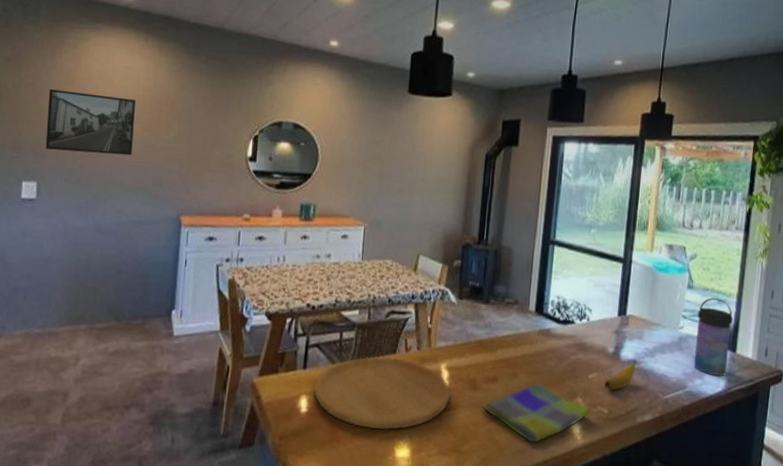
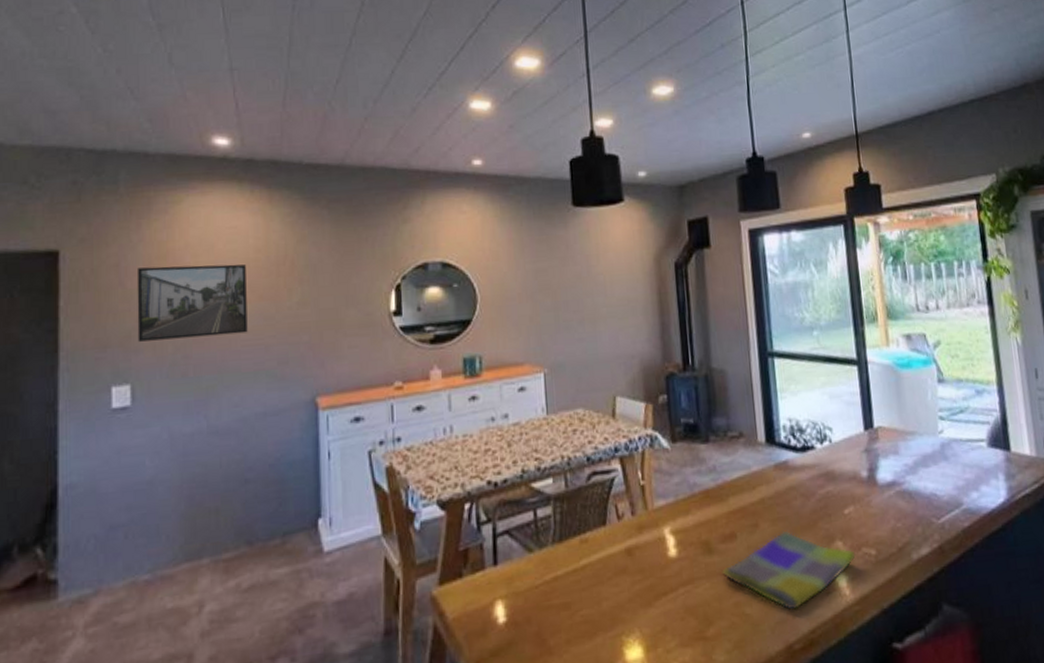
cutting board: present [313,356,451,431] -> none [509,529,683,631]
banana: present [604,360,636,391] -> none [865,481,899,525]
water bottle: present [694,298,733,377] -> none [955,388,1005,484]

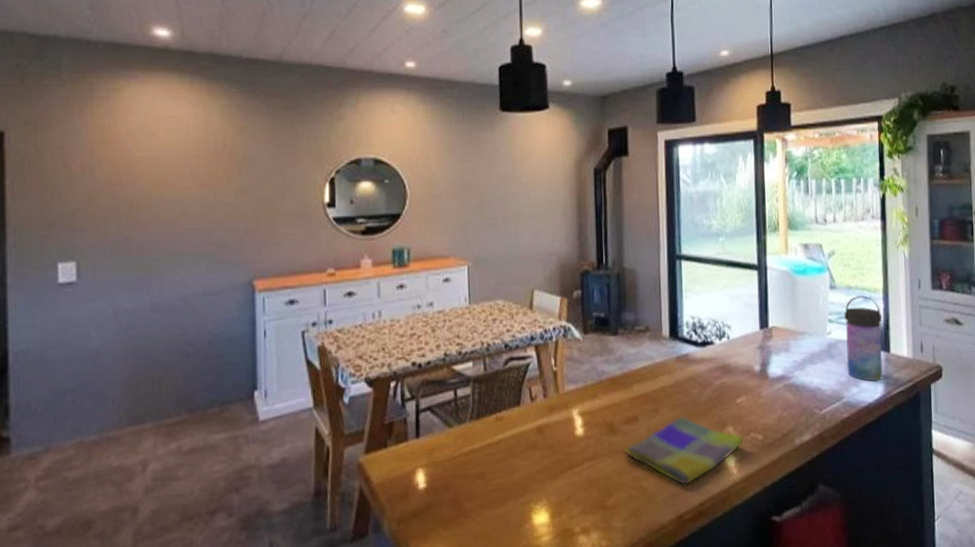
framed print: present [136,264,248,342] -> none [80,151,188,222]
water bottle: none [955,388,1005,484] -> present [843,295,883,382]

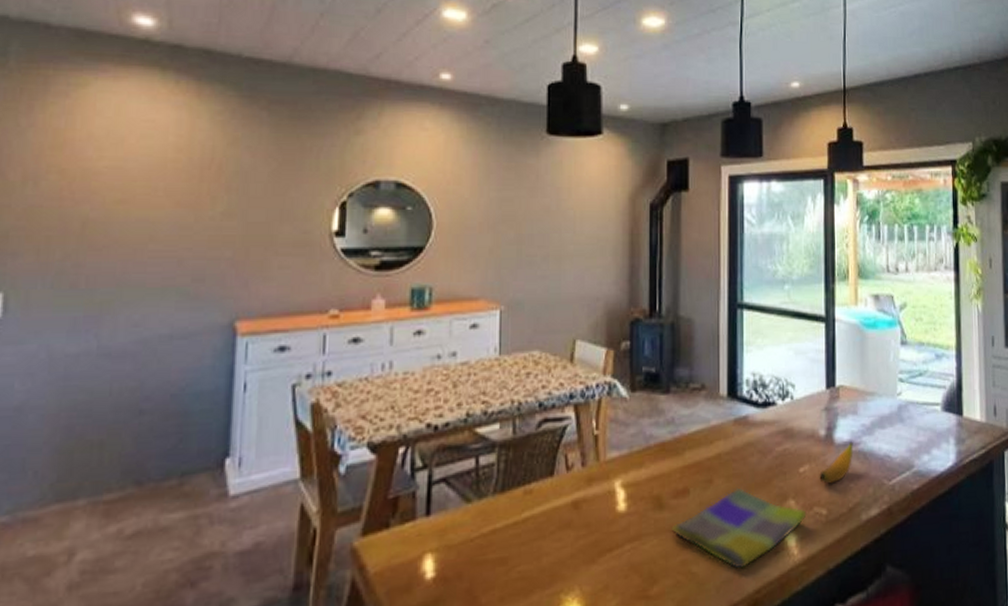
banana: none [755,375,787,413] -> present [819,441,854,484]
water bottle: present [843,295,883,382] -> none [915,353,955,448]

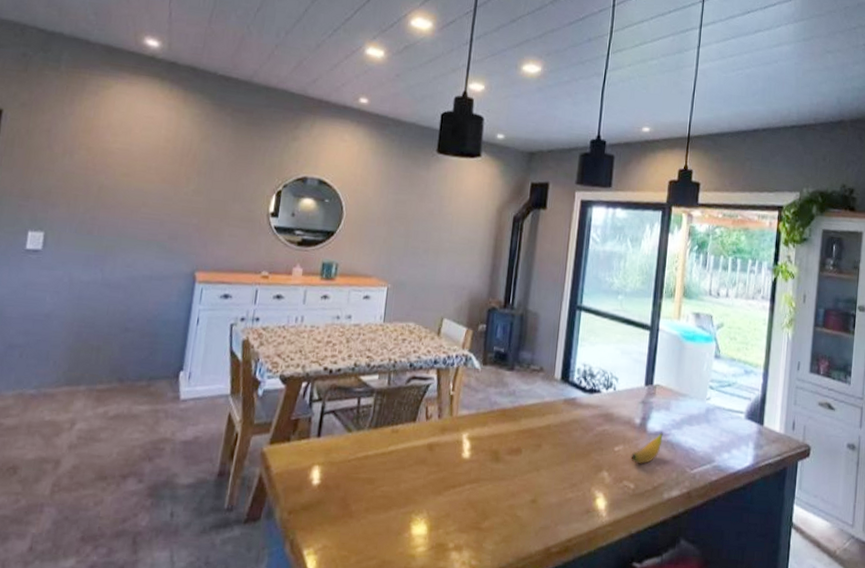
dish towel: present [671,487,807,569] -> none [504,454,617,520]

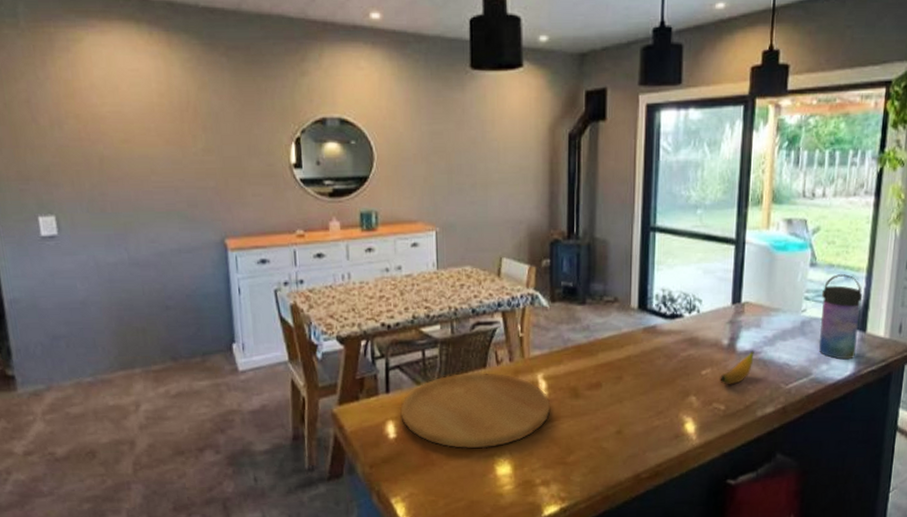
cutting board: none [326,424,473,505] -> present [399,371,551,449]
water bottle: none [721,368,760,451] -> present [819,274,863,360]

